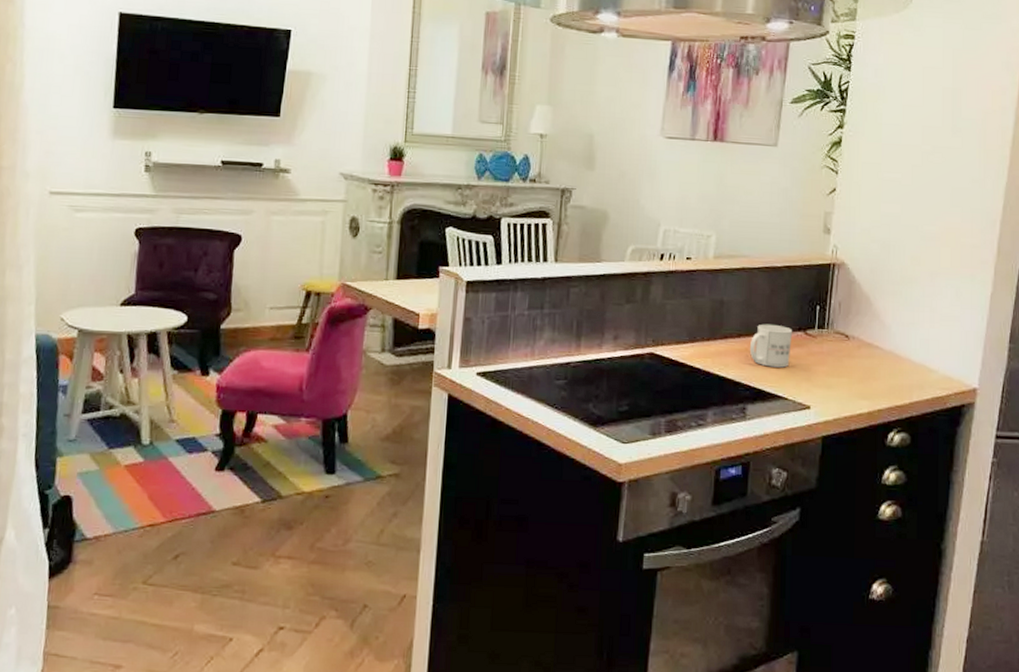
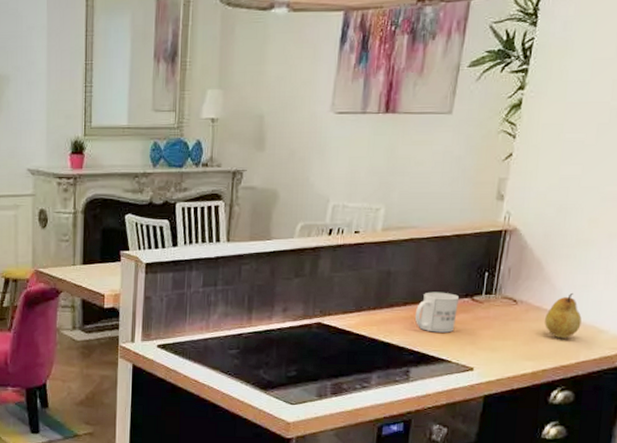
fruit: none [877,329,912,376] -> present [545,292,582,338]

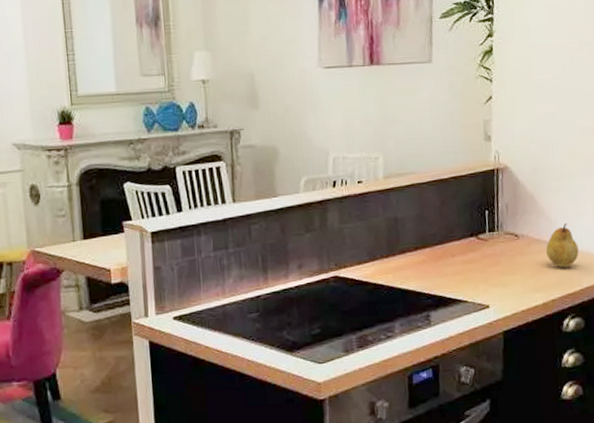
mug: present [414,292,459,333] -> none [426,233,466,274]

